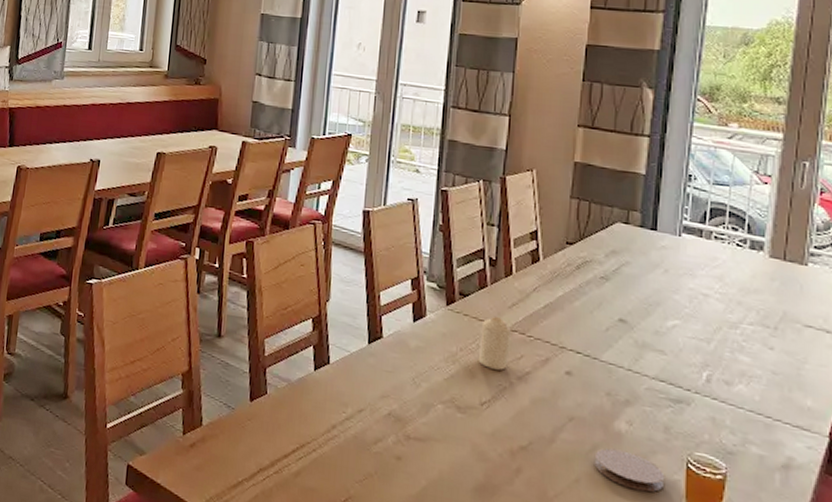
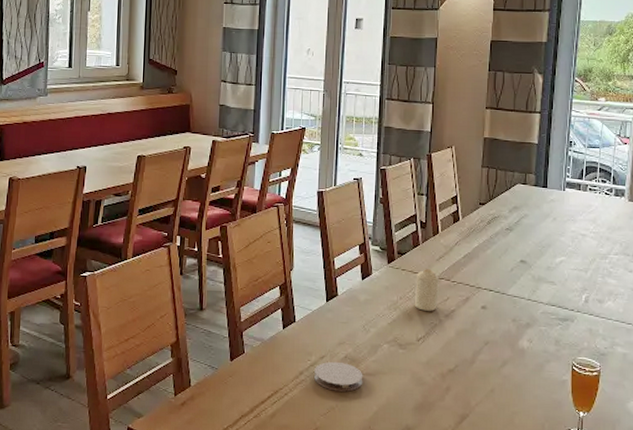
coaster: none [349,417,411,458] -> present [314,361,363,392]
coaster: present [594,448,665,492] -> none [504,362,557,392]

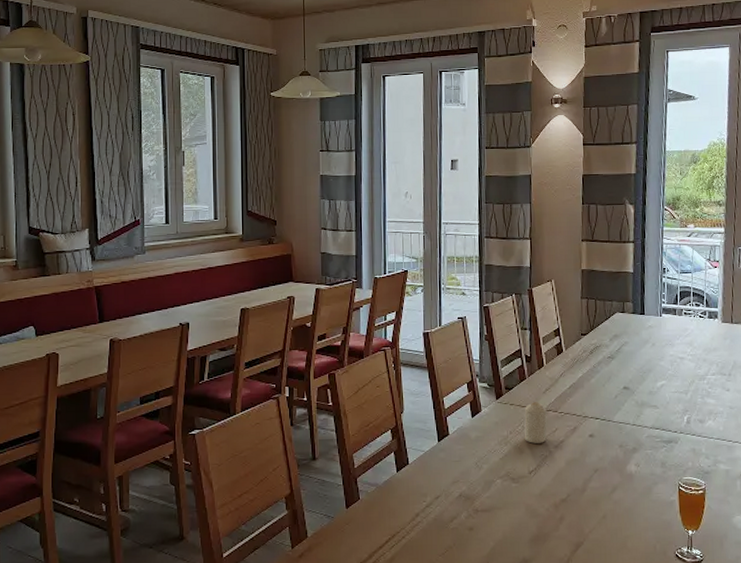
coaster: present [314,361,363,392] -> none [430,500,479,530]

